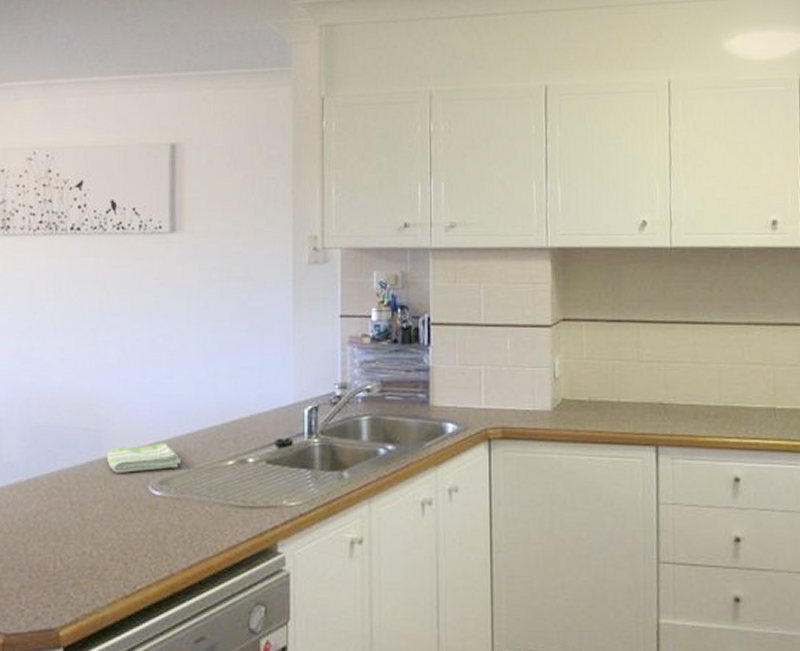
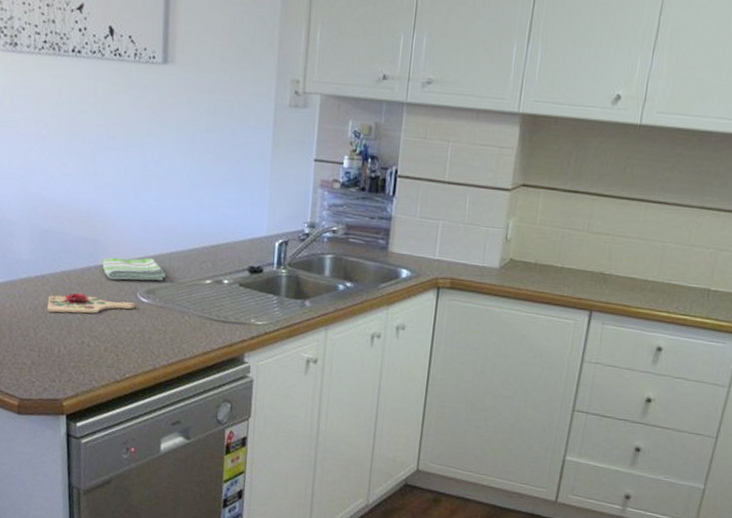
cutting board: none [40,494,147,521] -> present [47,292,136,314]

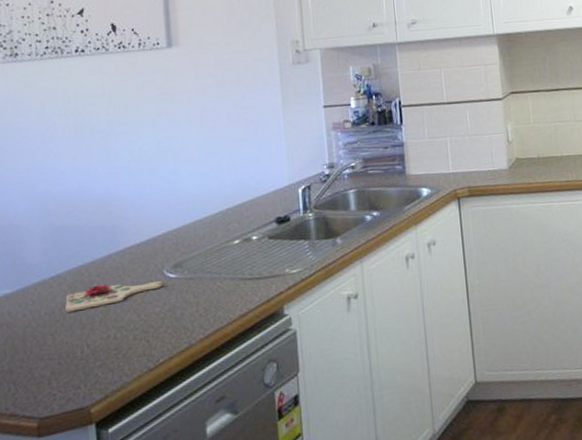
dish towel: present [102,257,165,281] -> none [123,230,191,262]

